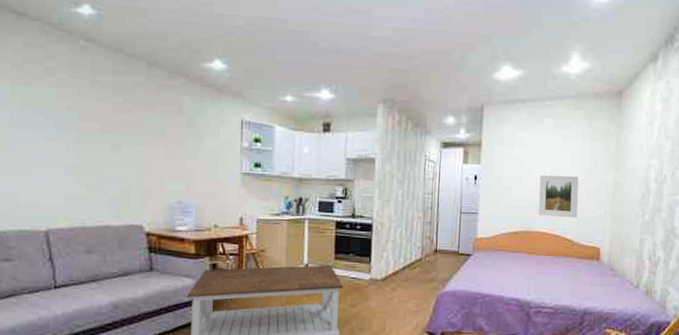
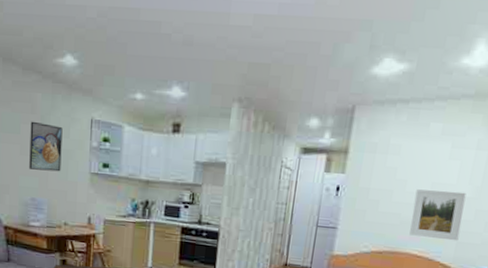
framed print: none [175,123,212,173] -> present [29,121,63,172]

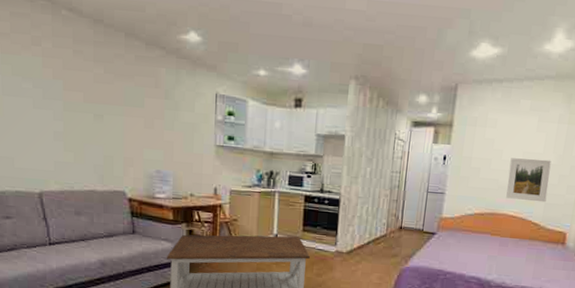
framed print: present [29,121,63,172] -> none [154,95,187,145]

